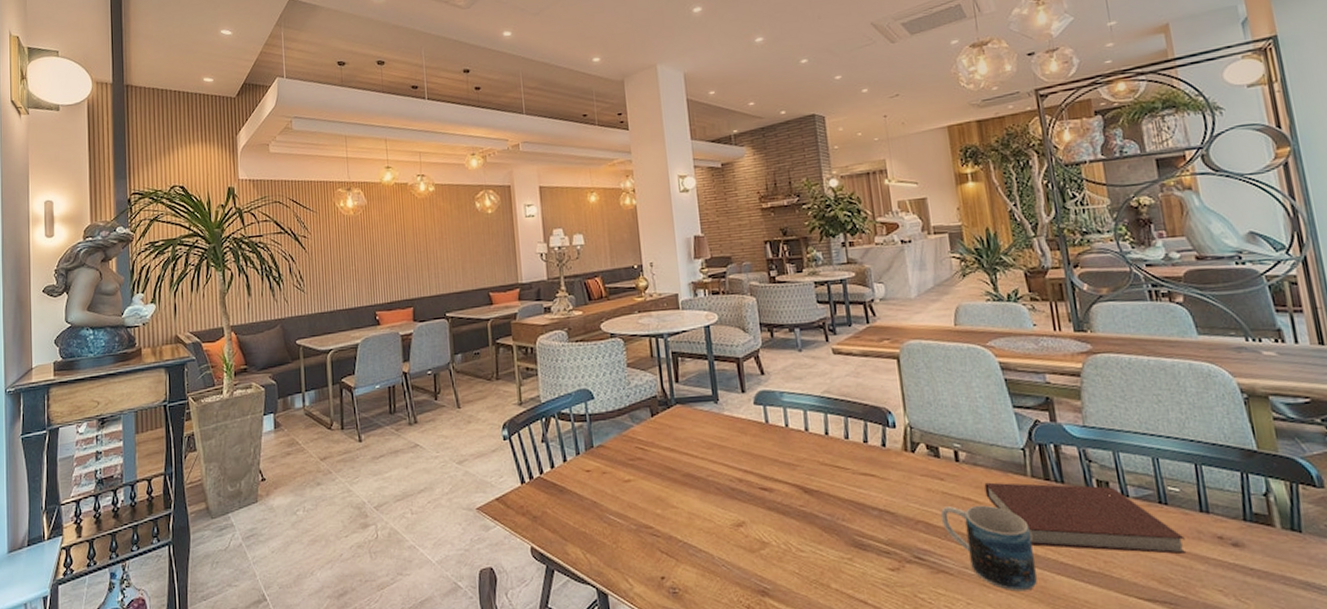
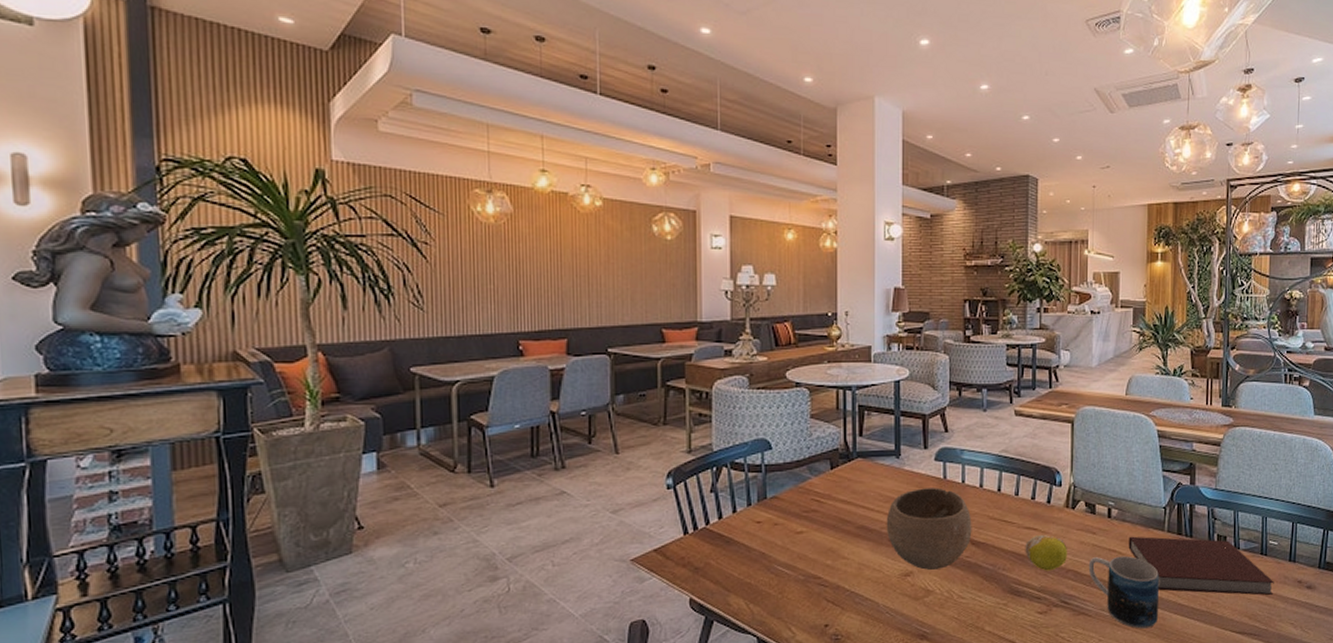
bowl: none [711,432,803,521] -> present [886,488,972,571]
fruit: none [863,481,915,522] -> present [1025,534,1068,571]

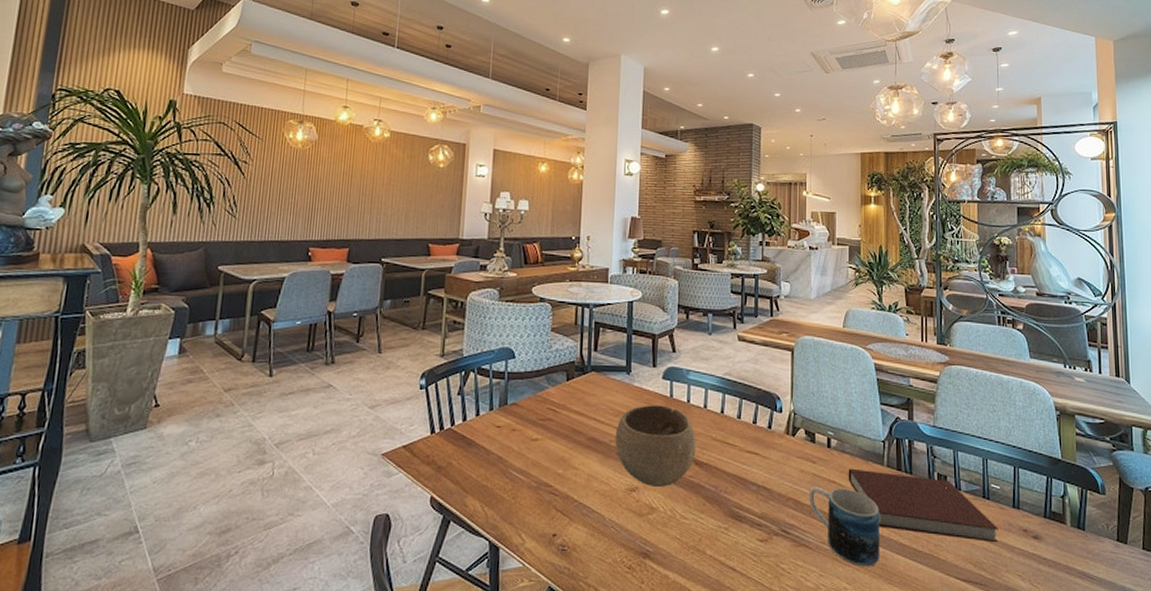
fruit: present [1025,534,1068,571] -> none [746,459,789,498]

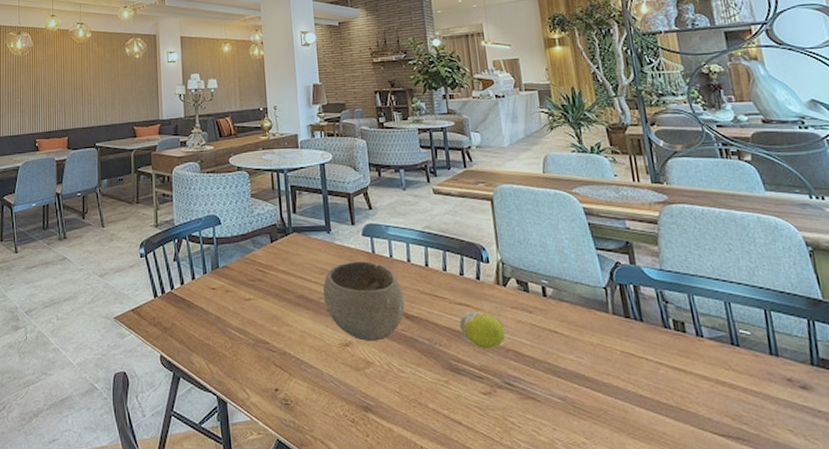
fruit: none [746,459,789,498] -> present [459,310,506,349]
mug: present [808,487,879,567] -> none [529,338,618,421]
notebook: present [848,468,999,543] -> none [569,317,758,394]

